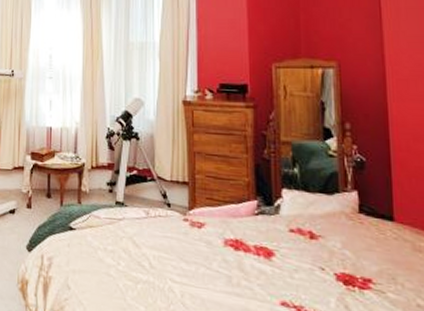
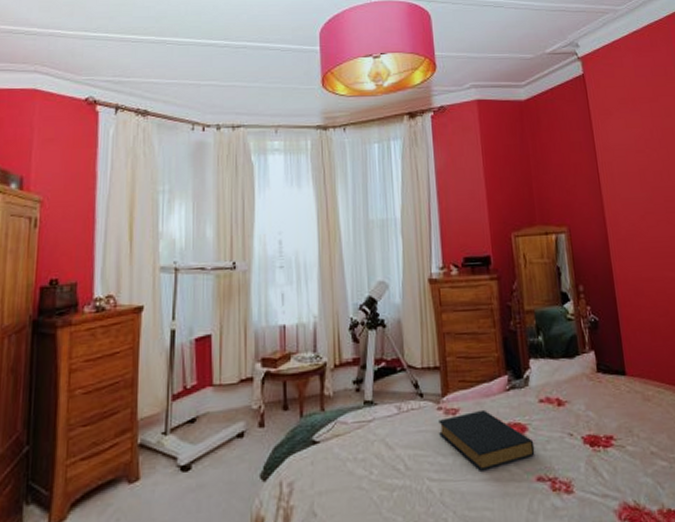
hardback book: none [184,228,281,284] -> present [438,409,535,471]

